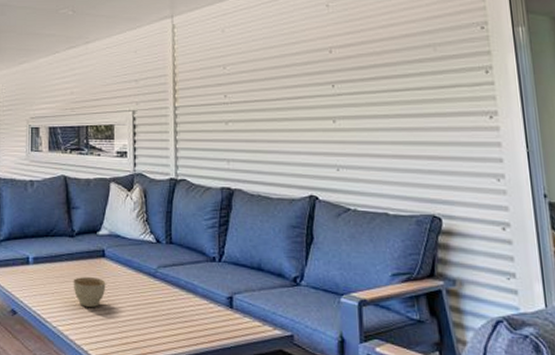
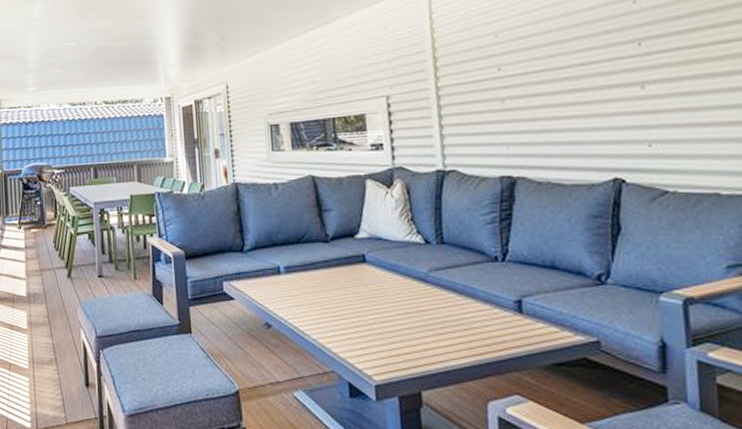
planter bowl: present [73,277,106,307] -> none [331,285,370,317]

